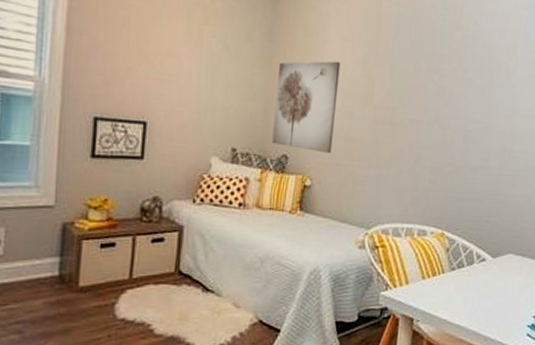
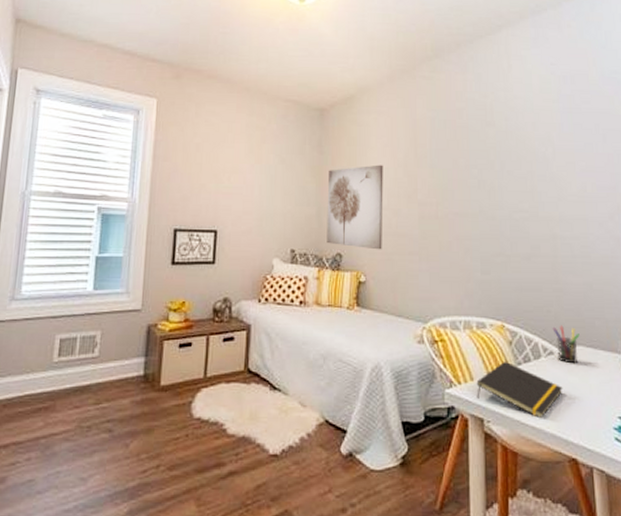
notepad: none [409,266,489,317] -> present [476,361,563,418]
pen holder: none [488,235,512,270] -> present [552,325,580,364]

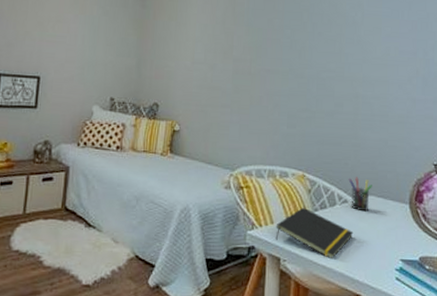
wall art: present [326,165,383,250] -> none [144,21,202,102]

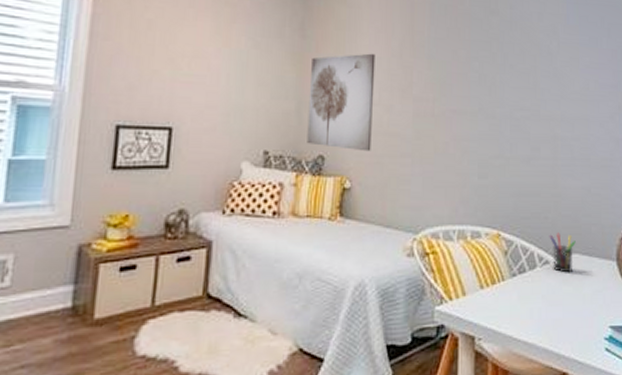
wall art: none [144,21,202,102] -> present [307,53,375,152]
notepad: present [275,207,354,258] -> none [468,272,557,332]

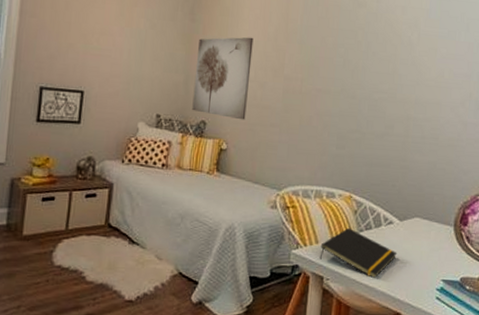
notepad: none [468,272,557,332] -> present [319,227,397,278]
pen holder: present [549,232,576,273] -> none [395,199,418,233]

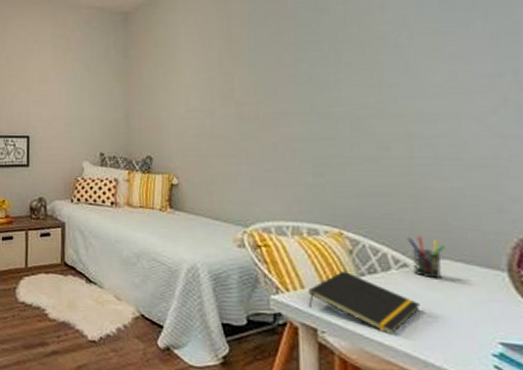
wall art: present [192,37,254,120] -> none [134,65,196,153]
pen holder: none [395,199,418,233] -> present [406,235,445,279]

